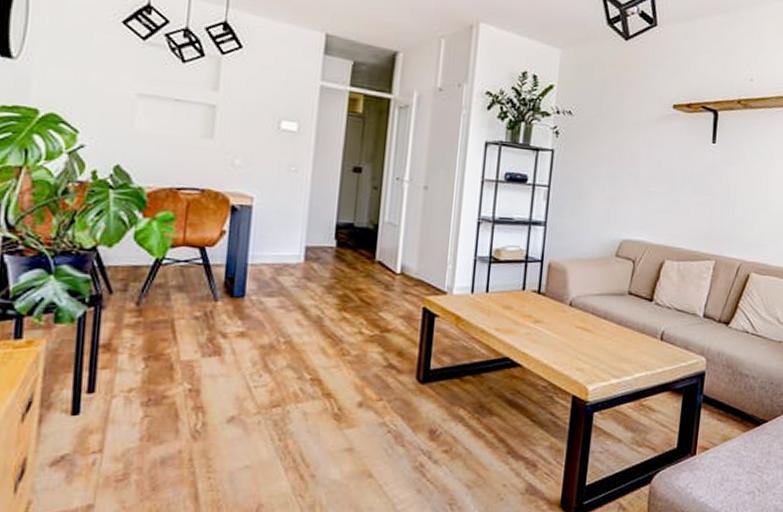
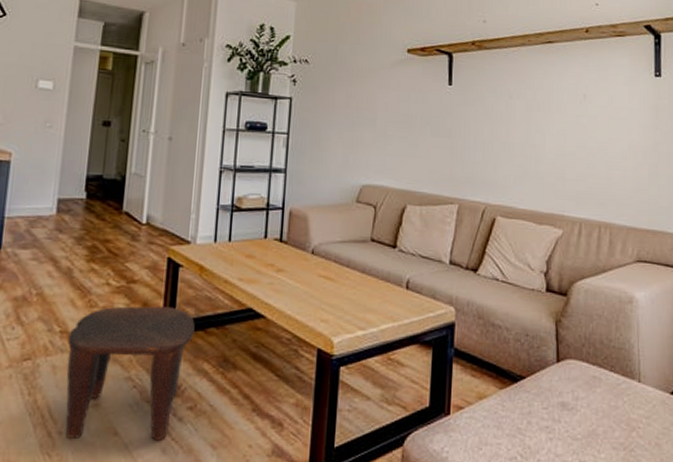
stool: none [318,354,451,482] -> present [66,306,195,440]

